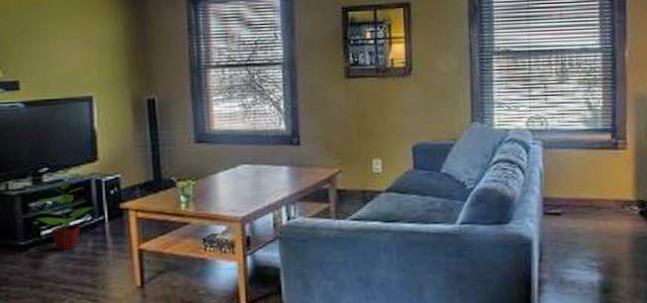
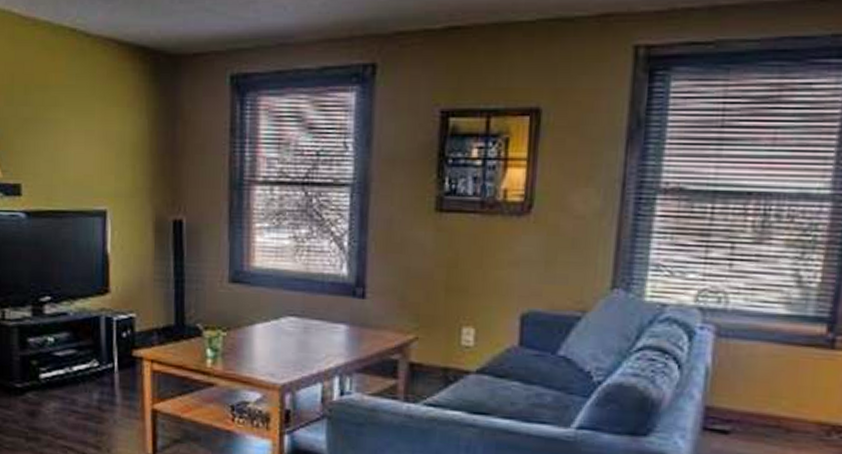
potted plant: present [36,181,95,250] -> none [34,315,104,400]

